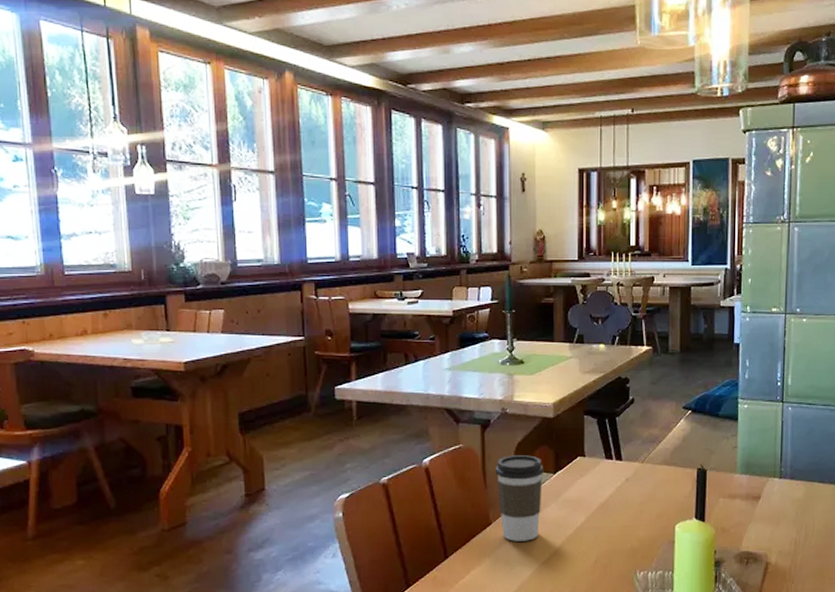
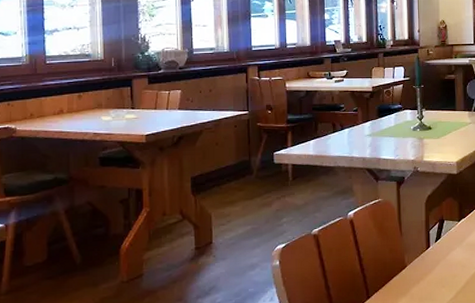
coffee cup: present [495,455,544,541] -> none [409,206,450,281]

